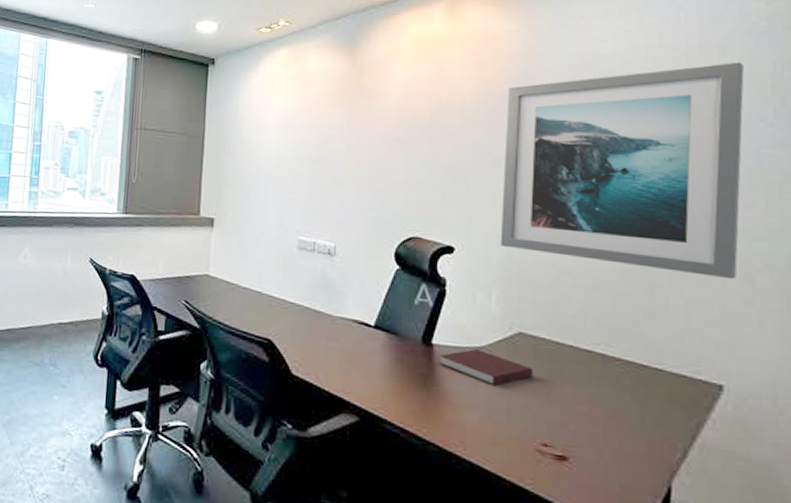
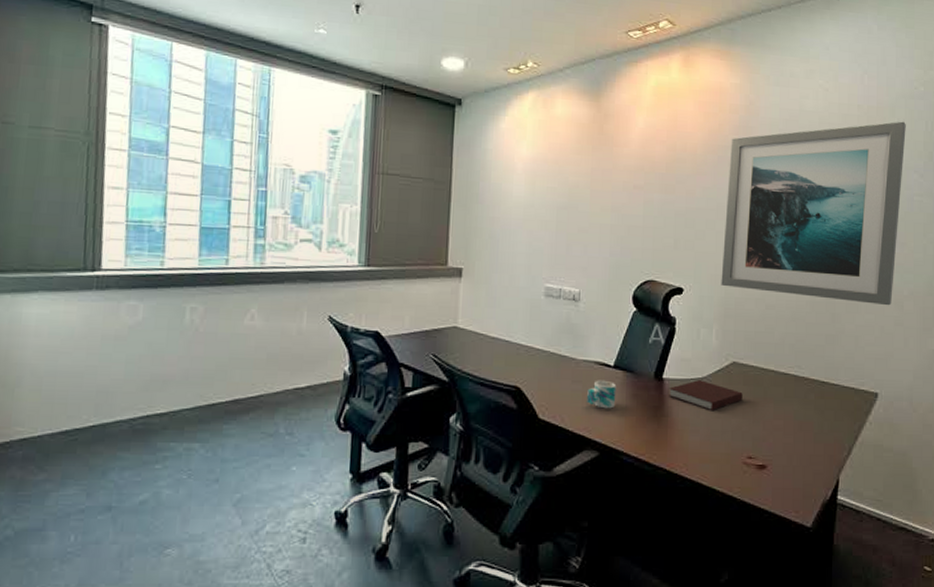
mug: none [345,339,378,372] -> present [587,380,617,409]

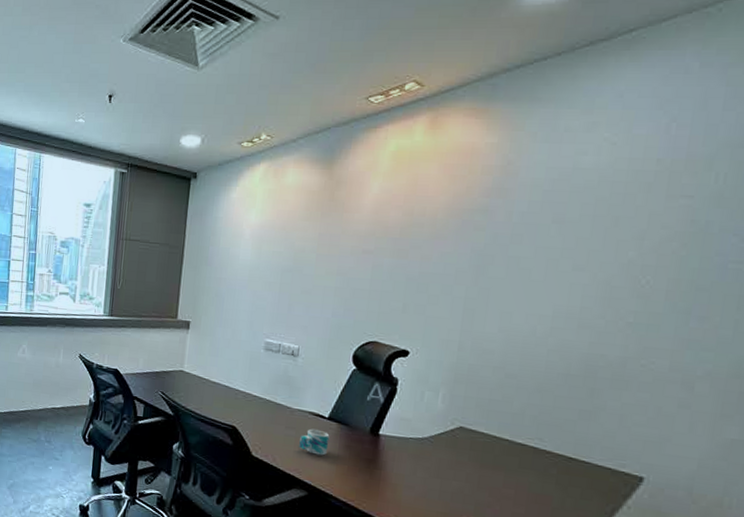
notebook: present [669,380,743,411] -> none [384,439,468,471]
wall art: present [721,121,906,306] -> none [453,175,728,386]

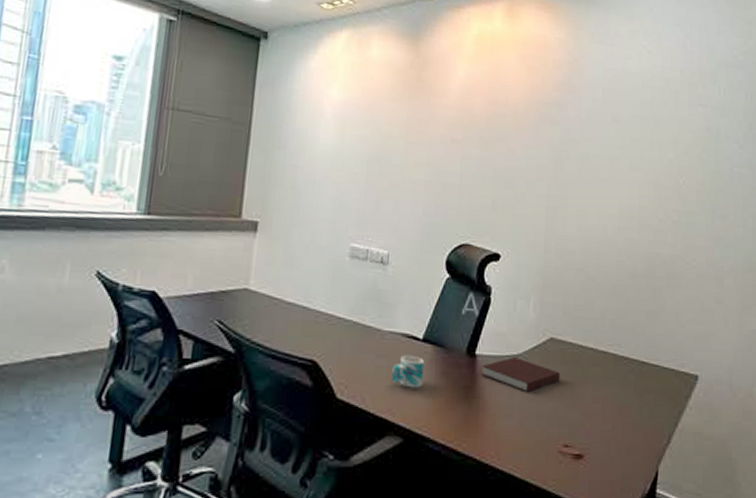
notebook: none [384,439,468,471] -> present [482,357,560,393]

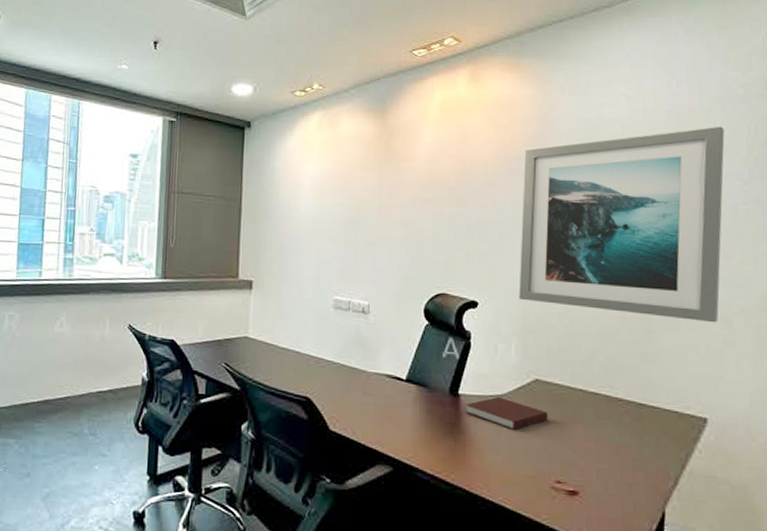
mug: present [392,354,425,388] -> none [379,393,409,423]
wall art: none [540,89,726,282] -> present [519,126,725,323]

